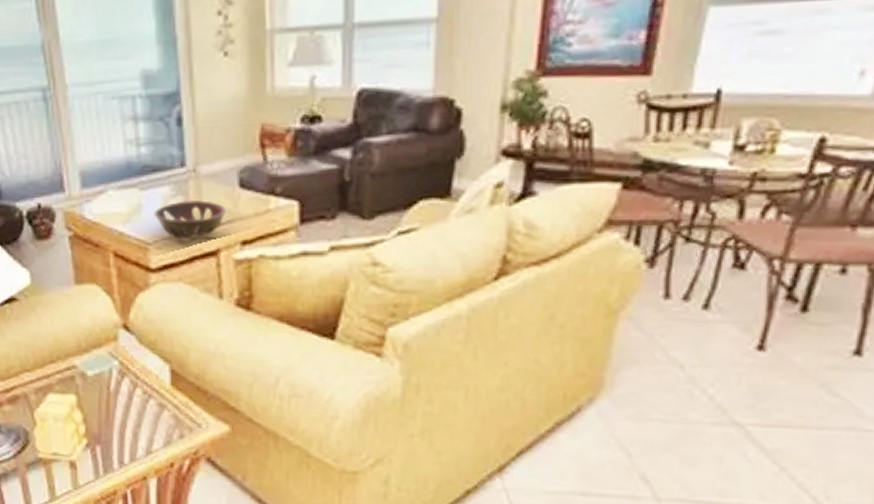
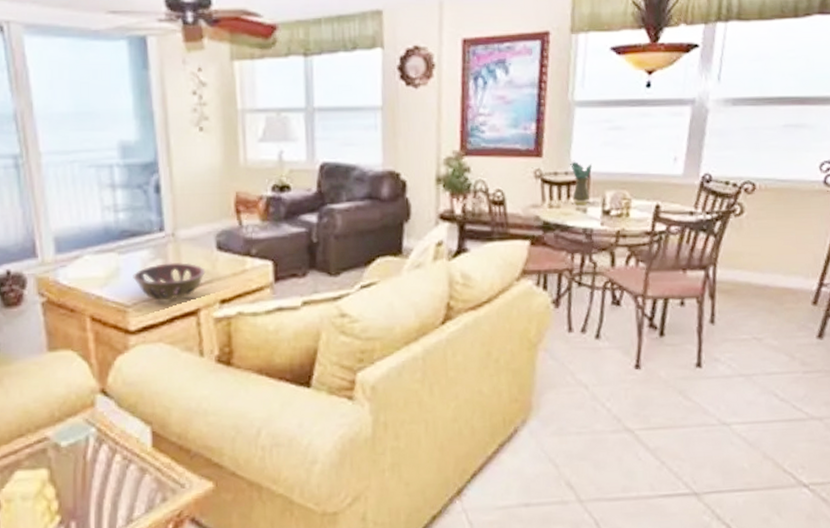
vase: none [690,77,726,140] -> present [569,159,593,207]

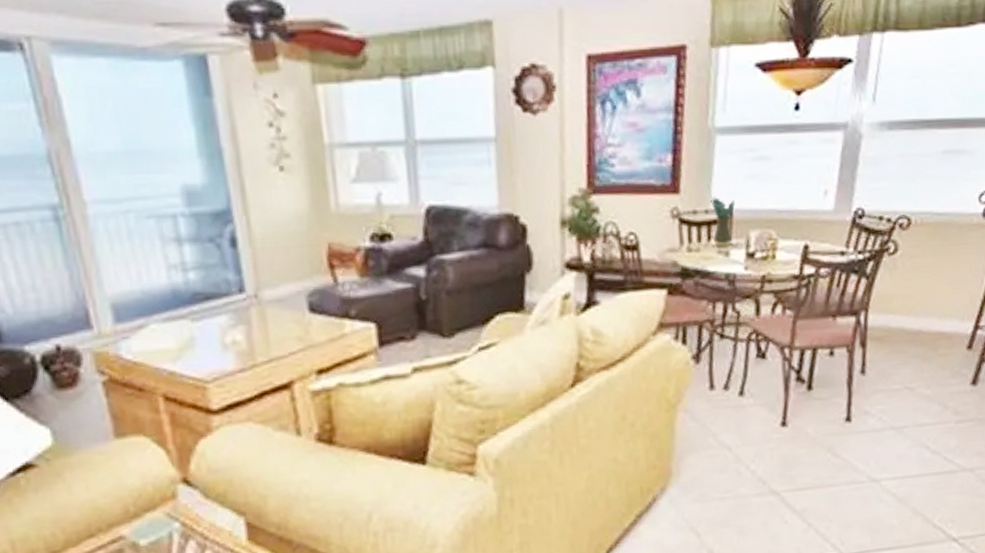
decorative bowl: present [133,262,206,301] -> none [211,328,298,374]

